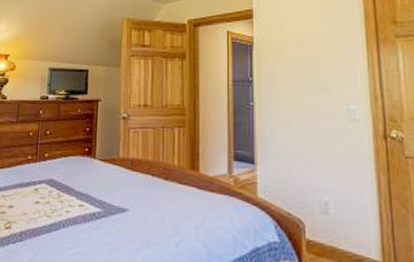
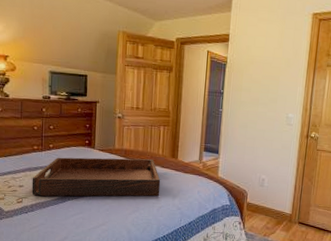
serving tray: none [22,169,178,225] -> present [32,157,161,197]

